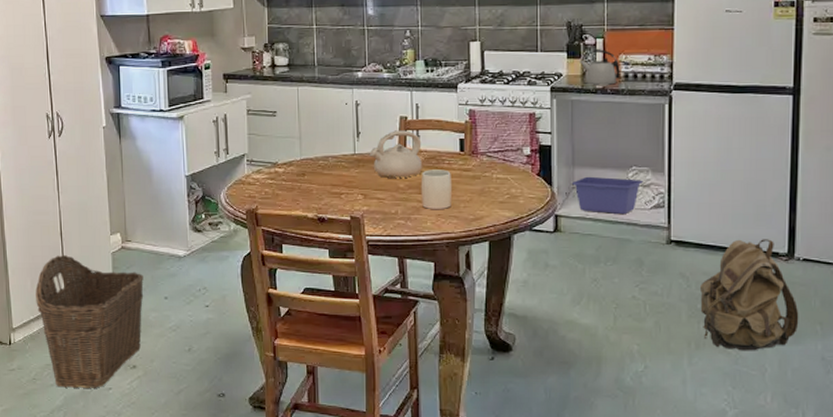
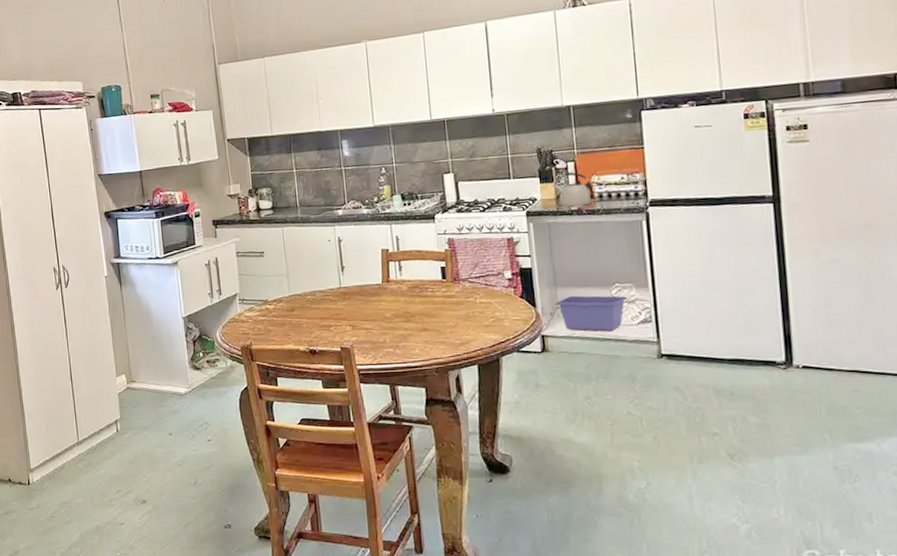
wicker basket: present [35,254,144,389] -> none [50,397,150,525]
teapot: present [369,130,423,178] -> none [354,262,408,309]
mug: present [421,169,453,210] -> none [406,297,438,337]
backpack: present [700,239,799,351] -> none [697,348,806,463]

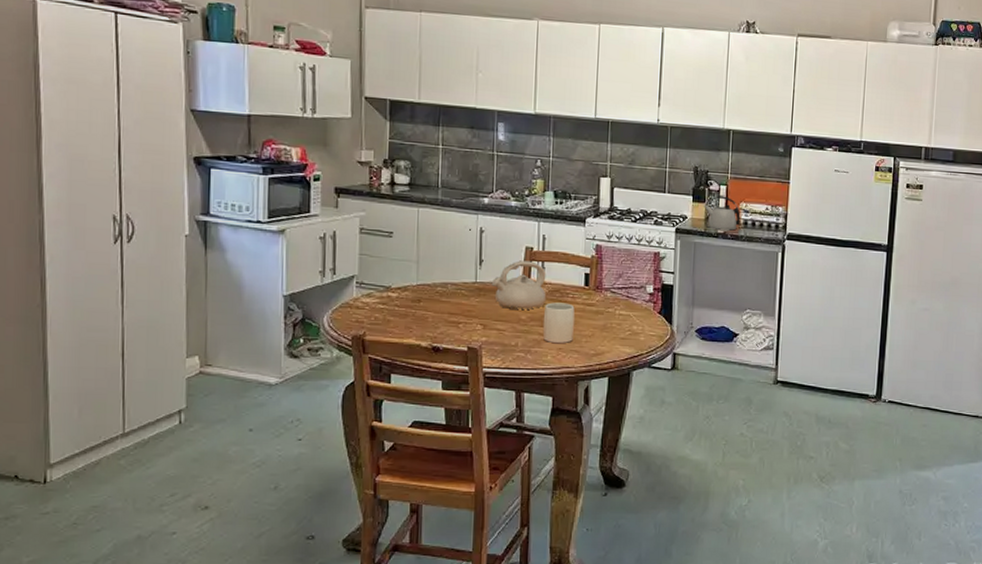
teapot: none [354,262,408,309] -> present [491,260,547,310]
mug: none [406,297,438,337] -> present [542,302,576,344]
storage bin: present [556,295,628,332] -> none [691,317,756,355]

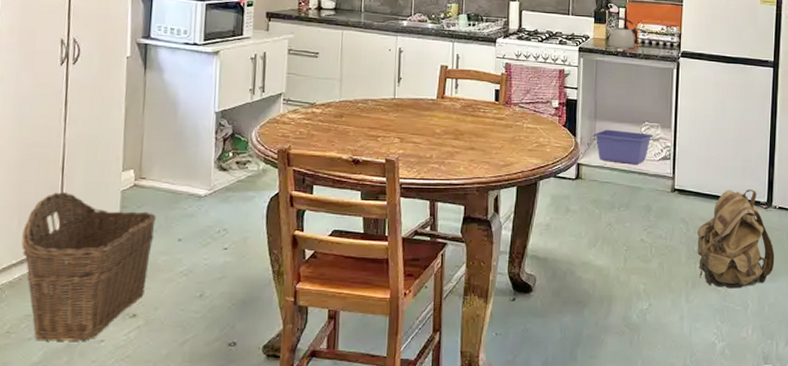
wicker basket: none [84,378,225,534] -> present [21,191,156,343]
teapot: present [491,260,547,310] -> none [408,78,460,124]
mug: present [542,302,576,344] -> none [455,117,487,156]
storage bin: none [691,317,756,355] -> present [594,129,654,165]
backpack: none [800,381,883,485] -> present [697,189,775,289]

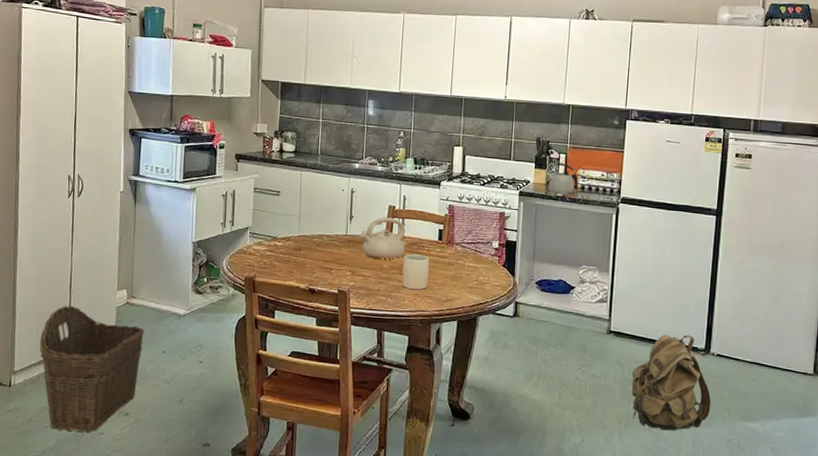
teapot: none [408,78,460,124] -> present [359,217,406,260]
mug: none [455,117,487,156] -> present [401,254,430,290]
storage bin: present [594,129,654,165] -> none [532,270,591,306]

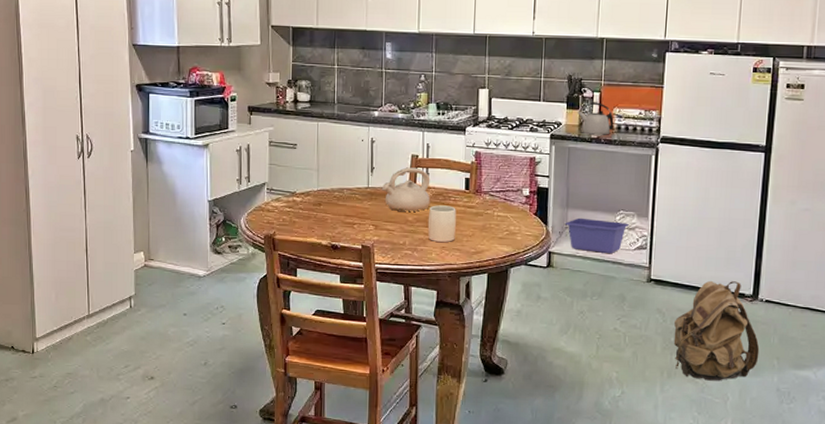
wicker basket: present [39,305,144,433] -> none [60,269,164,398]
storage bin: none [532,270,591,306] -> present [566,217,629,254]

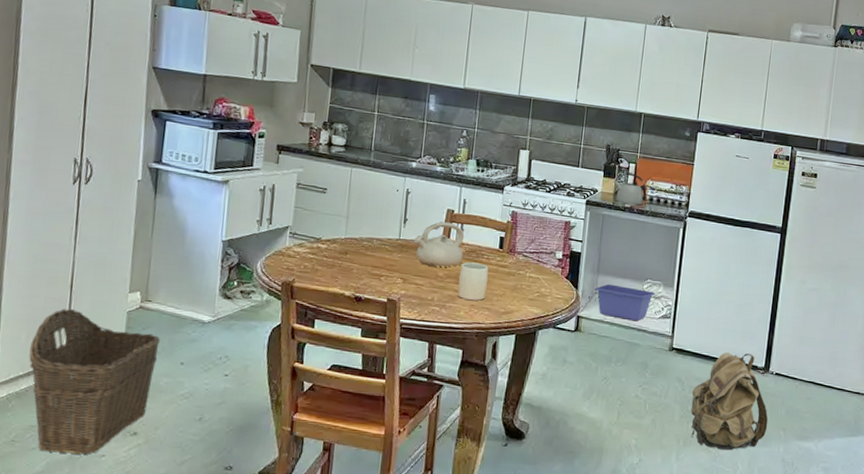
wicker basket: none [60,269,164,398] -> present [29,308,160,455]

